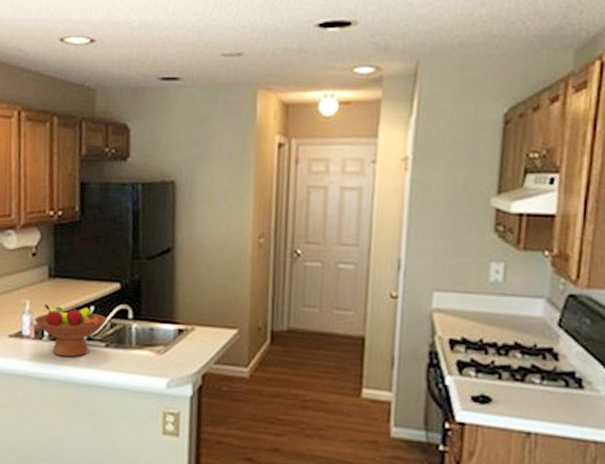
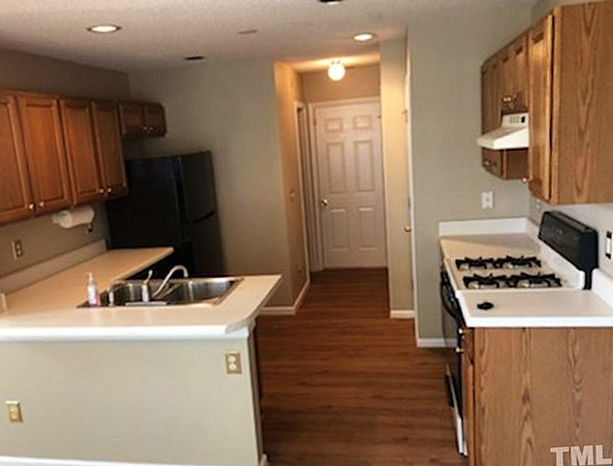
fruit bowl: present [34,303,107,358] -> none [99,272,165,319]

